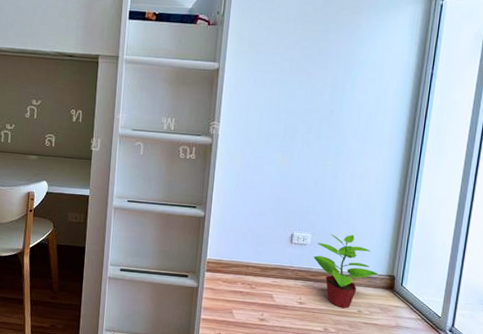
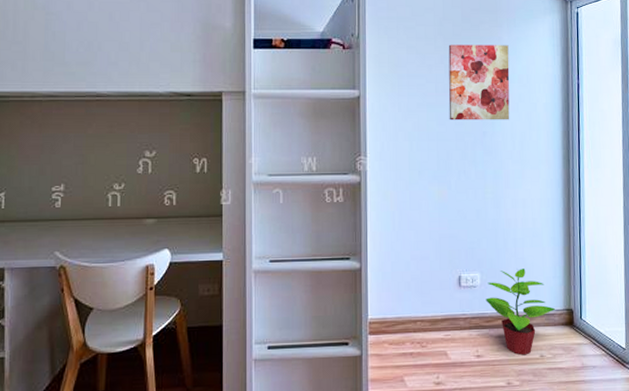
wall art: none [299,27,367,102] -> present [448,44,510,121]

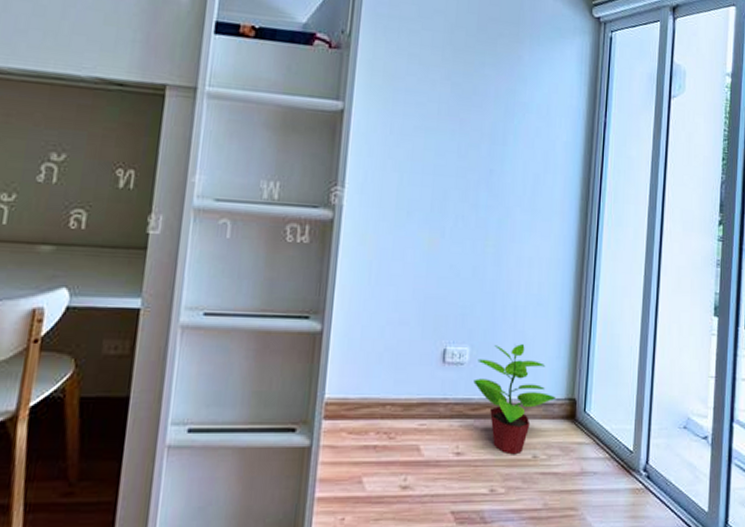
wall art: present [448,44,510,121] -> none [450,57,529,158]

